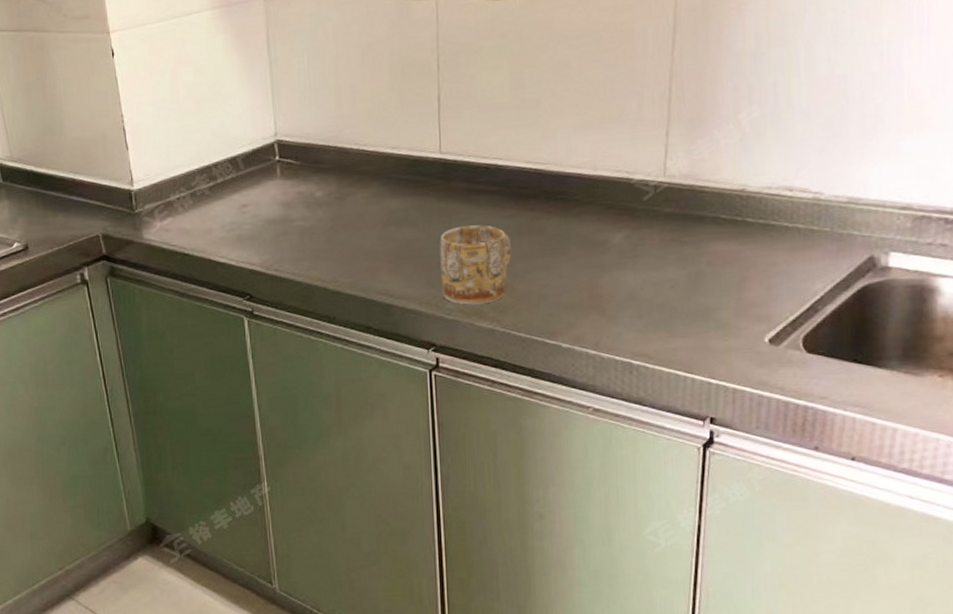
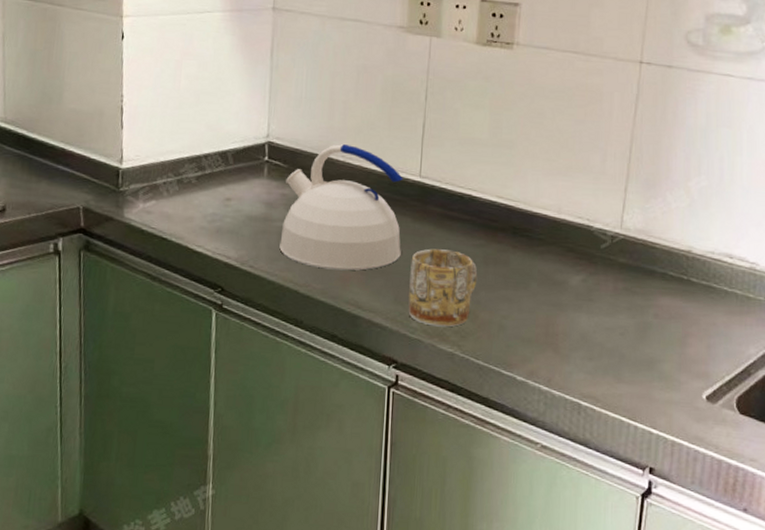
kettle: none [300,131,429,262] -> present [279,144,403,271]

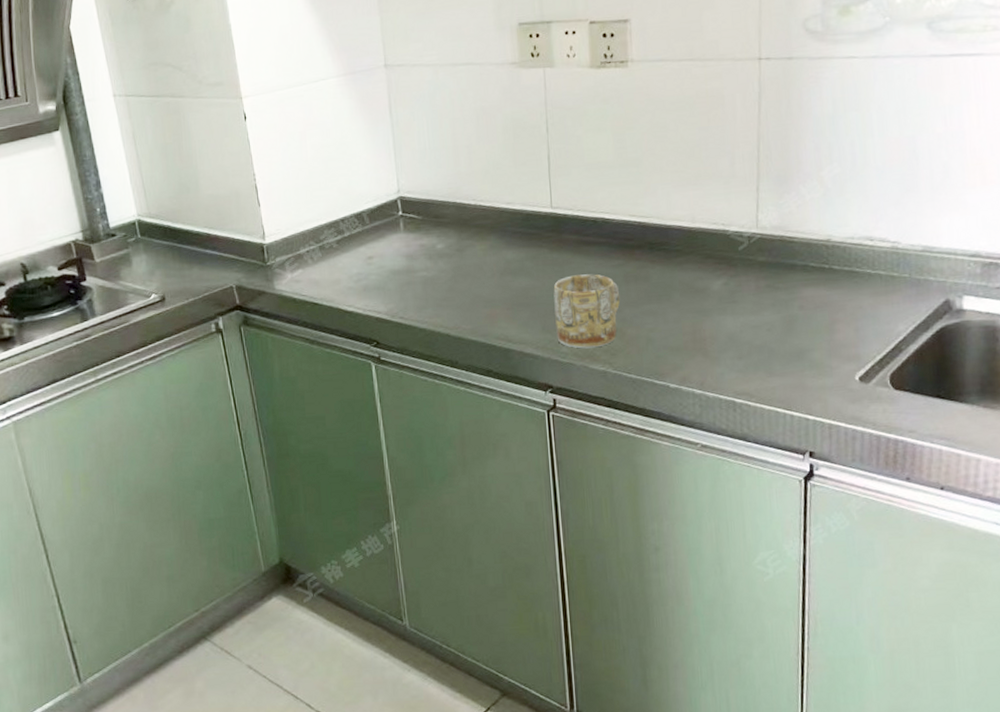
kettle: present [279,144,403,271] -> none [422,187,543,310]

